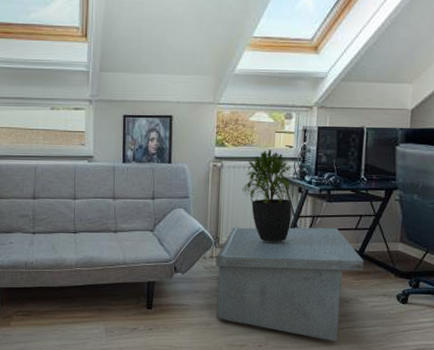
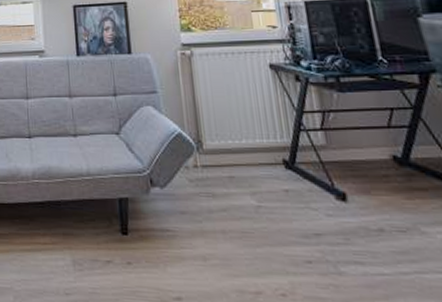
coffee table: present [215,226,365,342] -> none [201,126,416,295]
potted plant: present [242,148,295,242] -> none [222,30,294,146]

